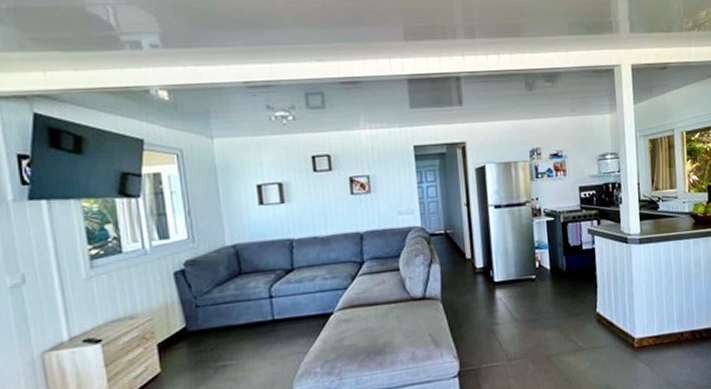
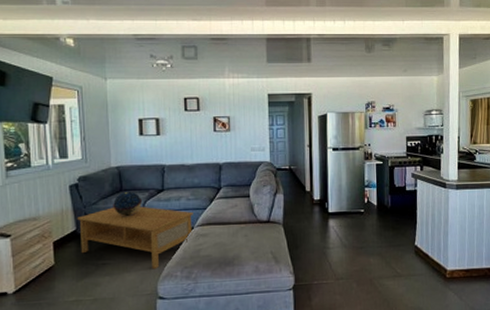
coffee table: none [186,291,333,368] -> present [77,206,193,270]
decorative globe: none [231,273,267,305] -> present [113,191,142,216]

